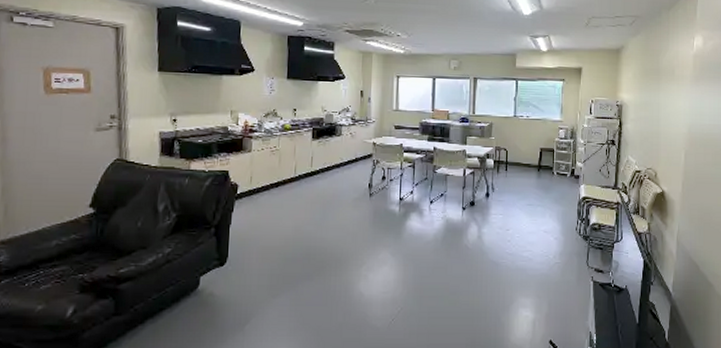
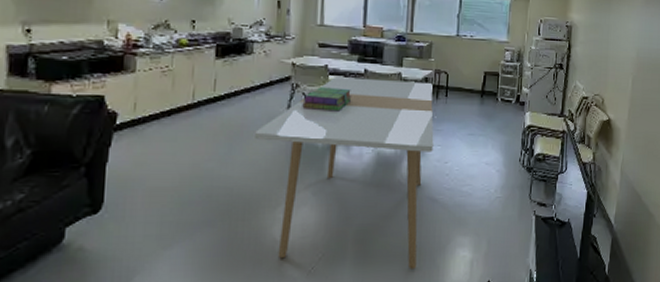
dining table: none [344,154,496,326] -> present [255,77,434,270]
stack of books: none [382,163,424,184] -> present [302,87,352,112]

